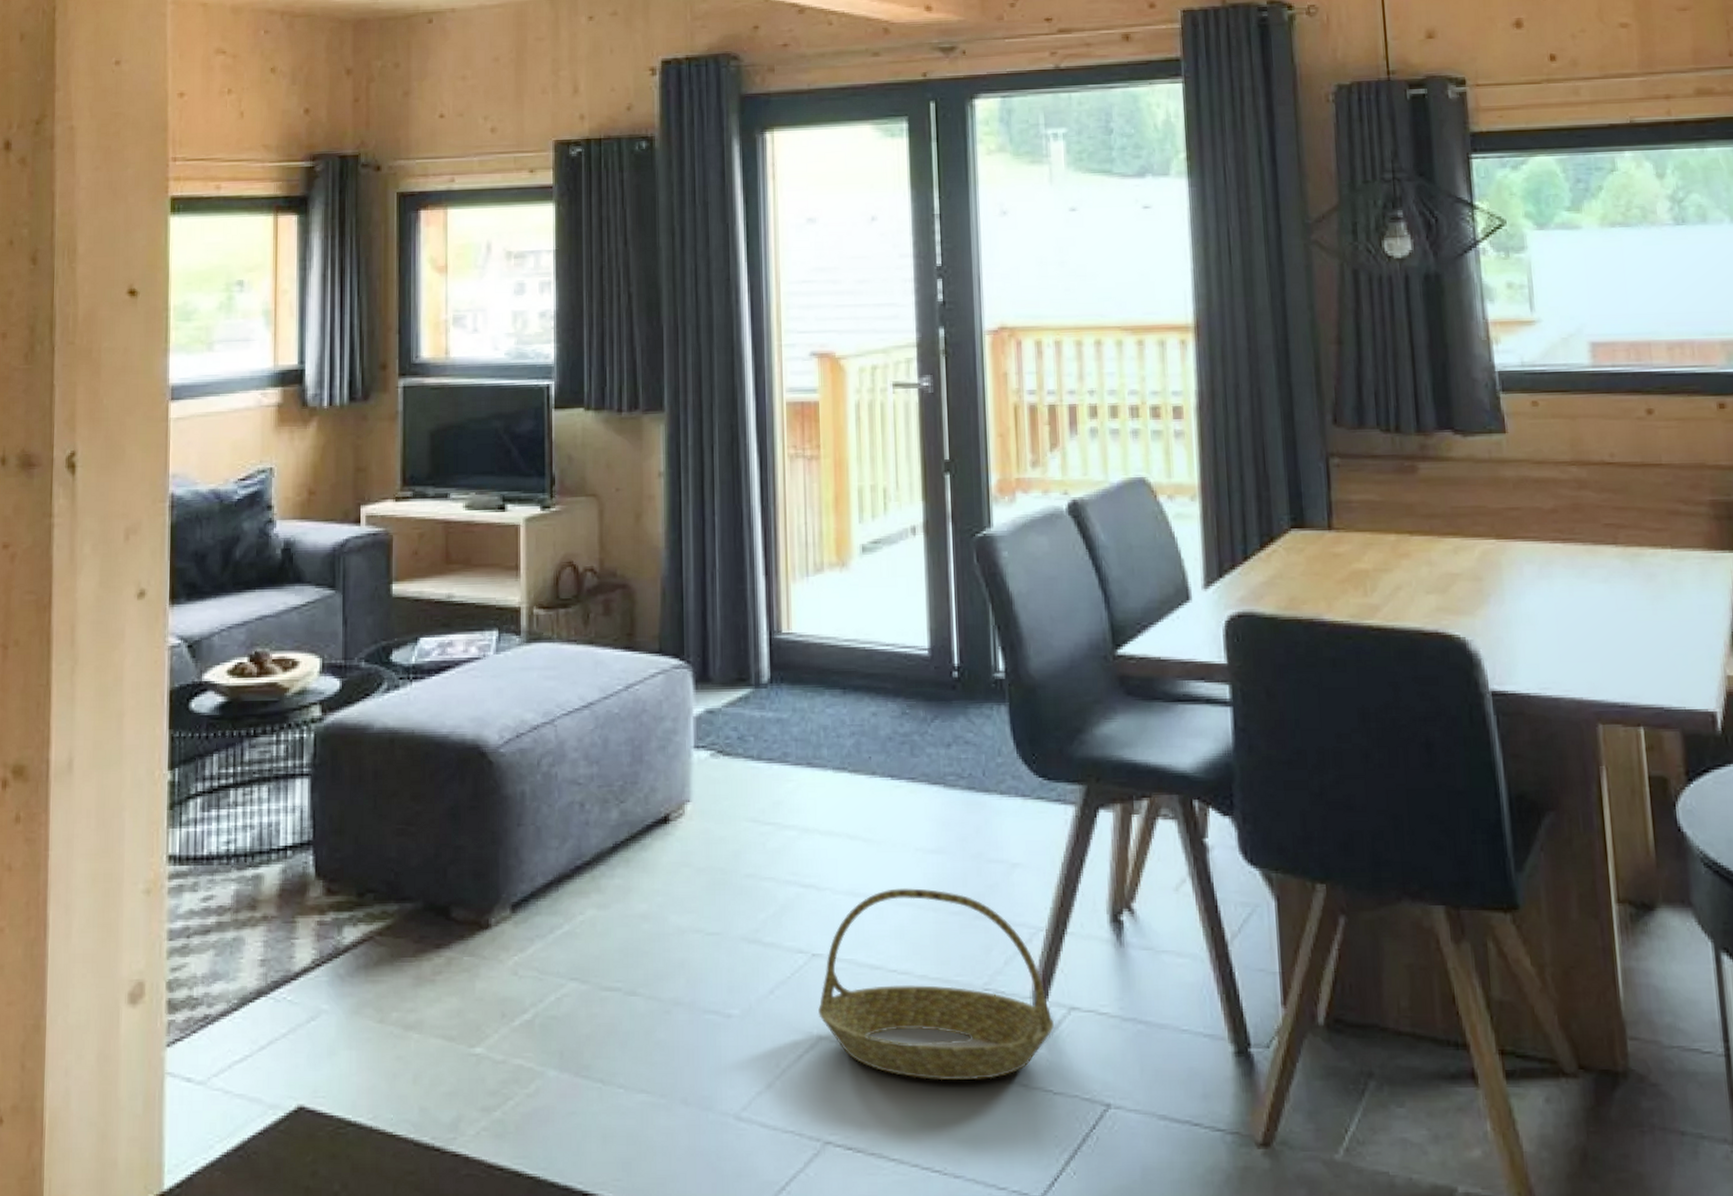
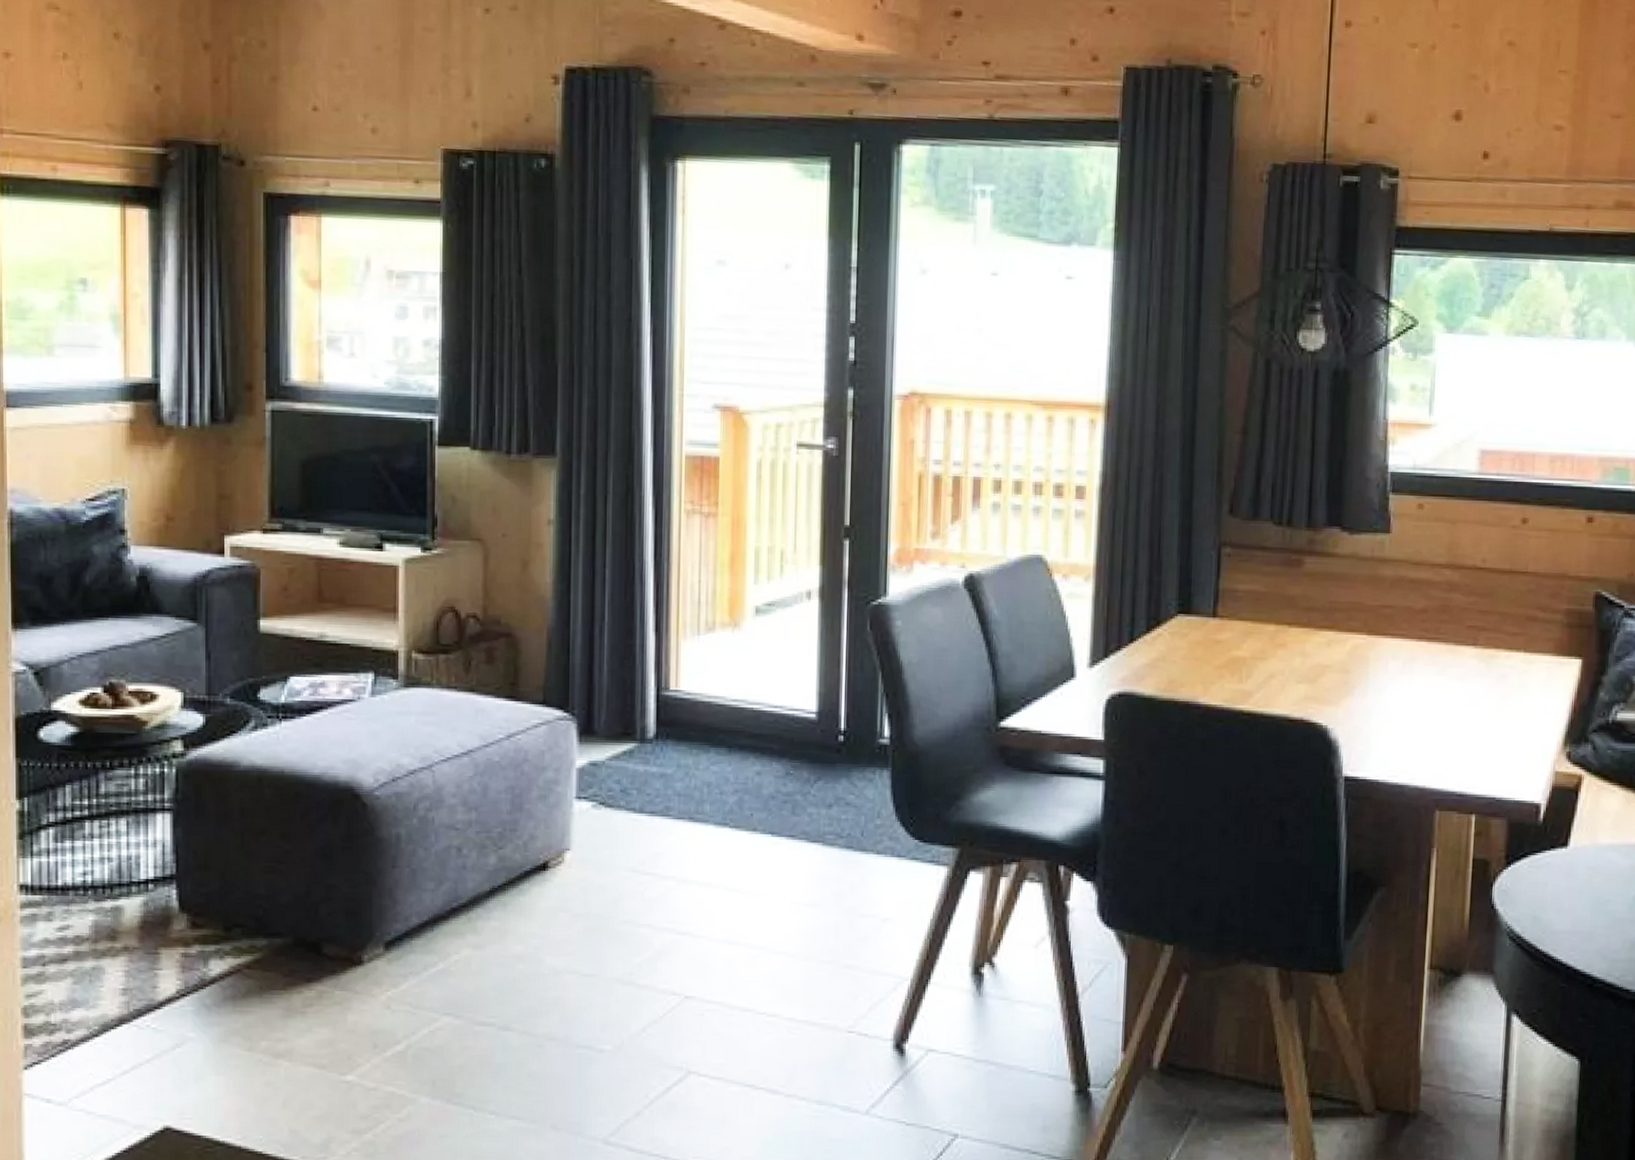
basket: present [818,888,1054,1081] -> none [688,938,911,1112]

